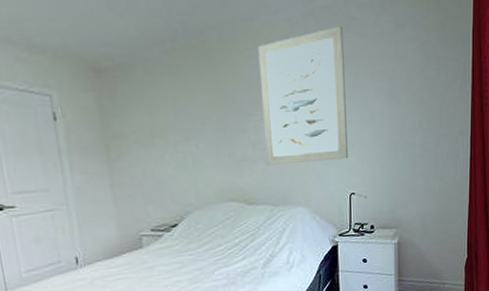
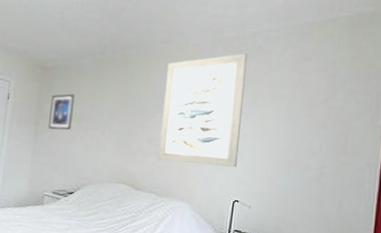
wall art: none [118,100,156,152] -> present [48,93,75,131]

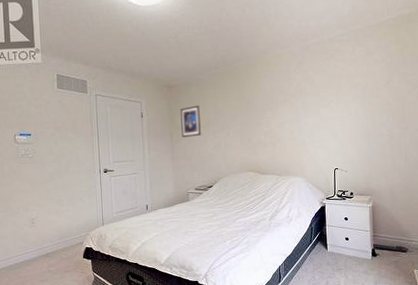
wall art: present [158,53,248,168] -> none [270,55,333,148]

